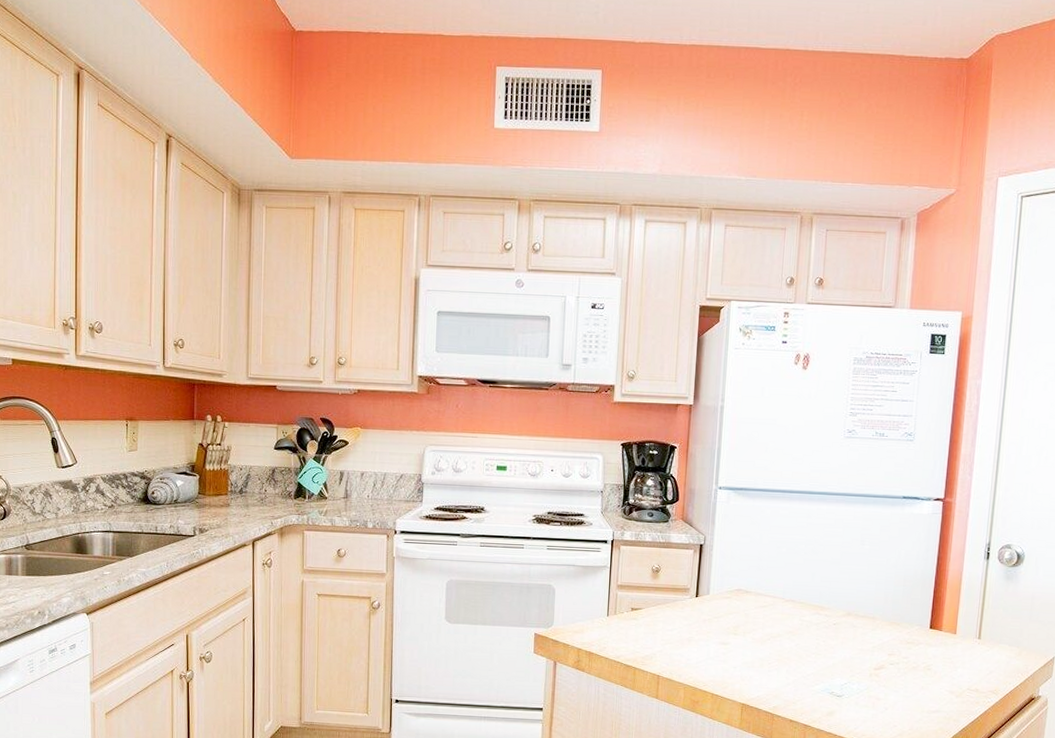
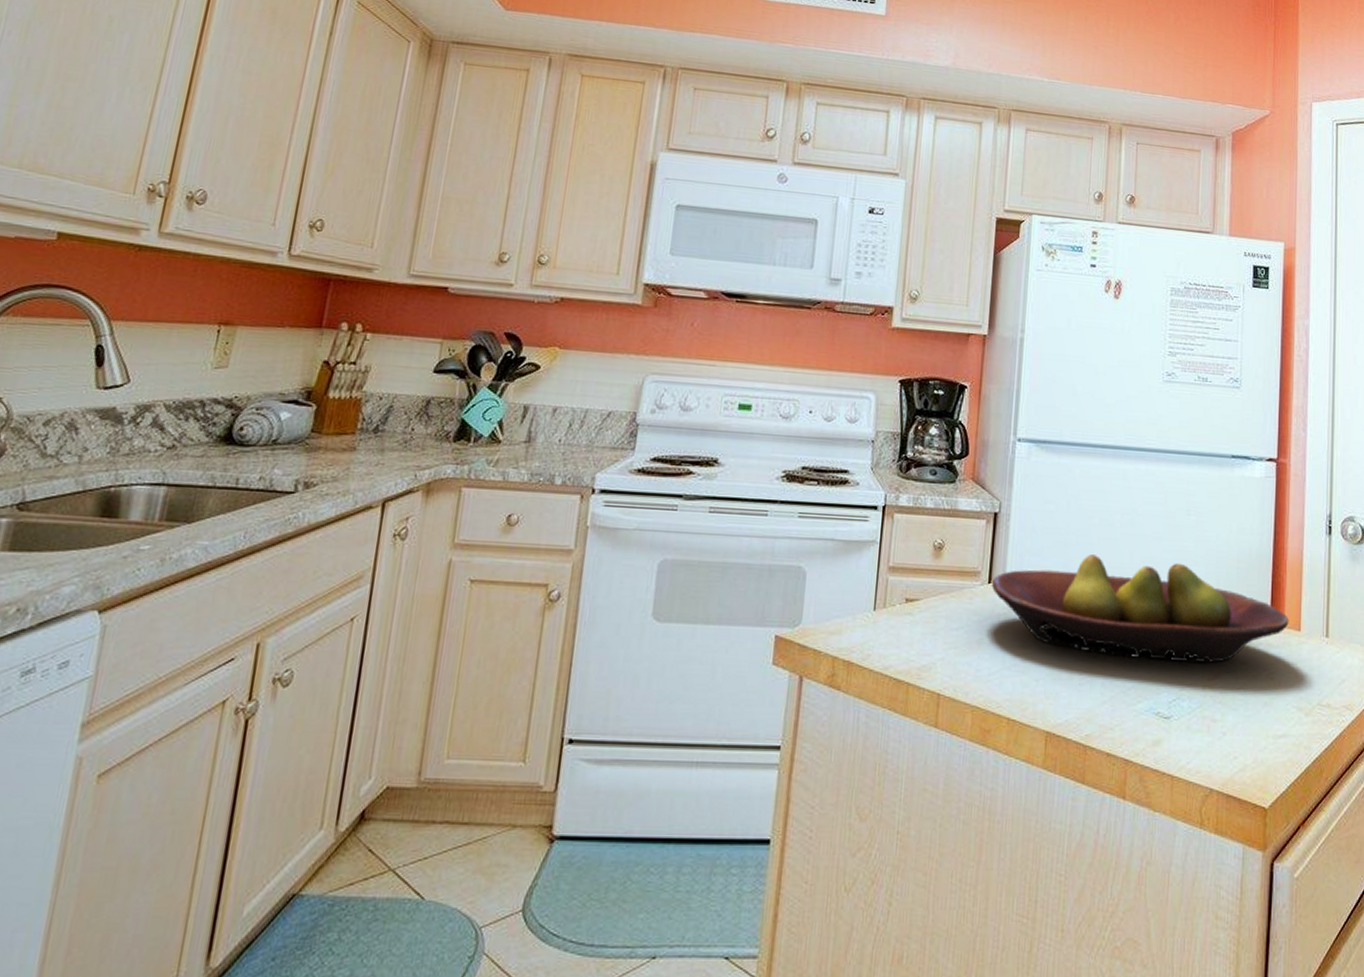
fruit bowl: none [699,575,947,657] -> present [992,554,1289,663]

